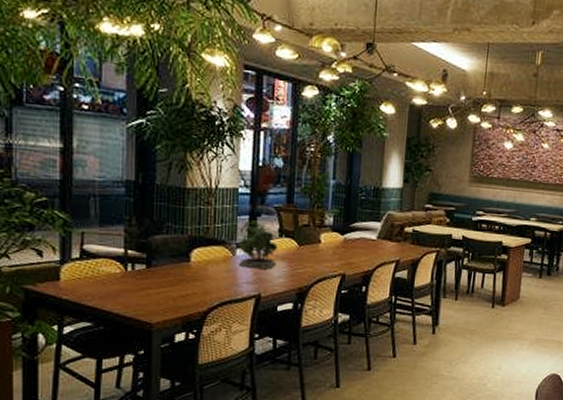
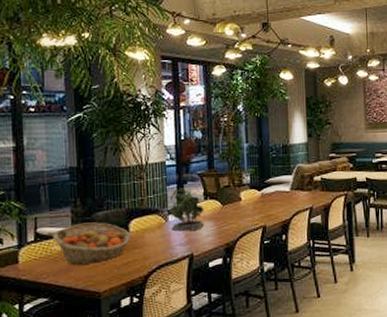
fruit basket: none [100,245,193,292] -> present [52,222,132,265]

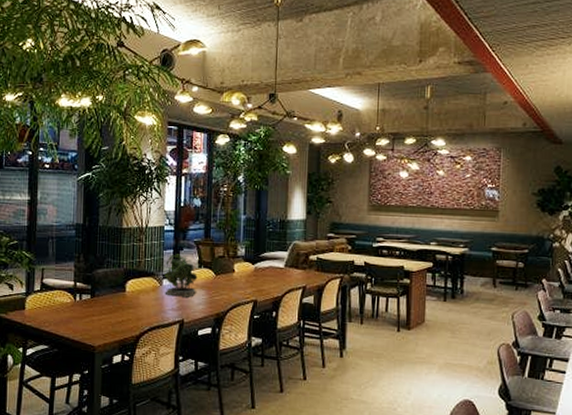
fruit basket: present [52,222,132,265] -> none [56,278,128,318]

